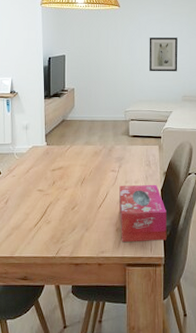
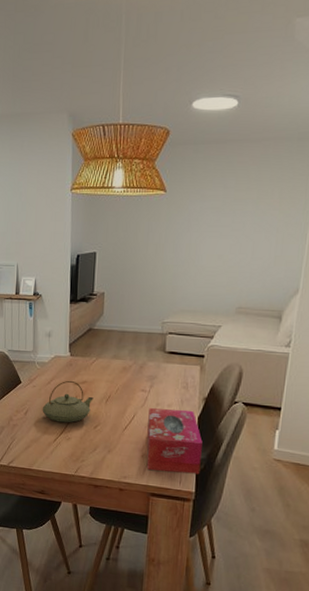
teapot: none [22,167,70,208] -> present [42,380,94,423]
wall art: present [149,37,178,72] -> none [197,231,238,276]

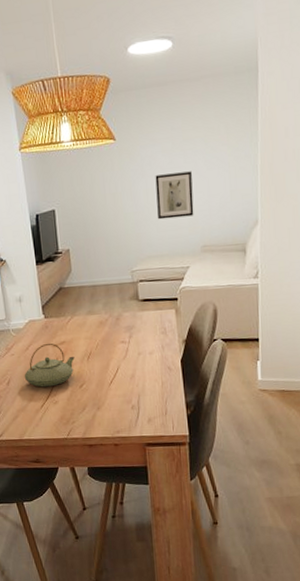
tissue box: present [146,408,203,475] -> none [131,354,191,420]
wall art: none [197,231,238,276] -> present [155,171,194,220]

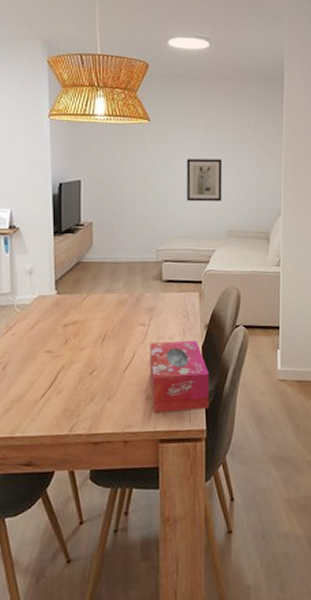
teapot: present [24,343,75,388] -> none [25,322,87,374]
tissue box: none [131,354,191,420] -> present [150,340,209,412]

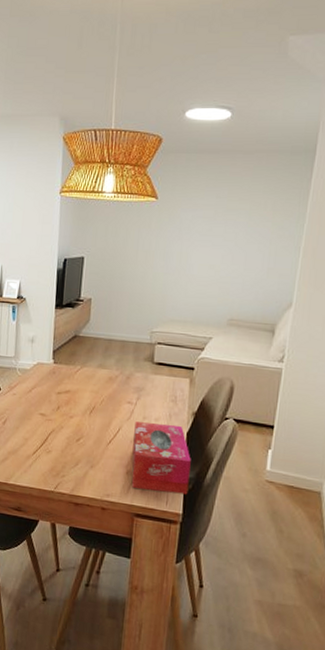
wall art: present [187,159,222,202] -> none [188,240,230,287]

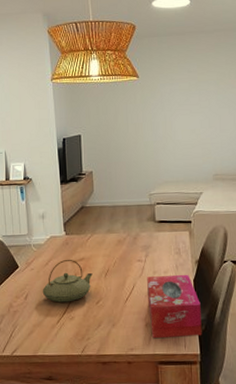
teapot: none [21,389,77,435] -> present [42,259,93,303]

